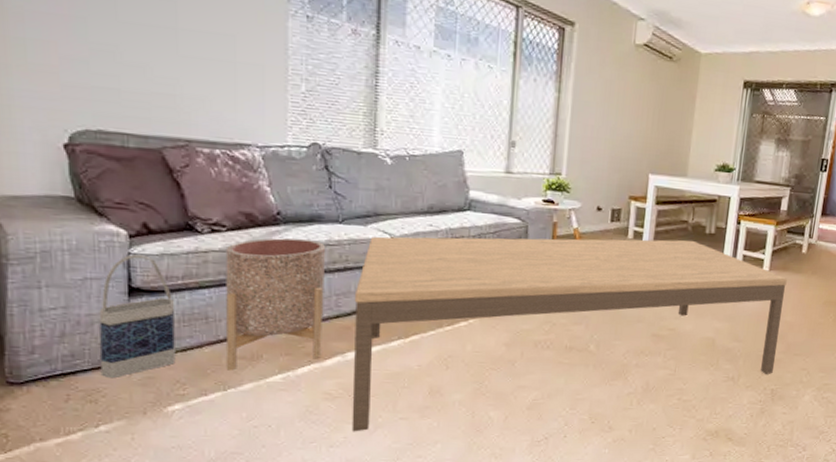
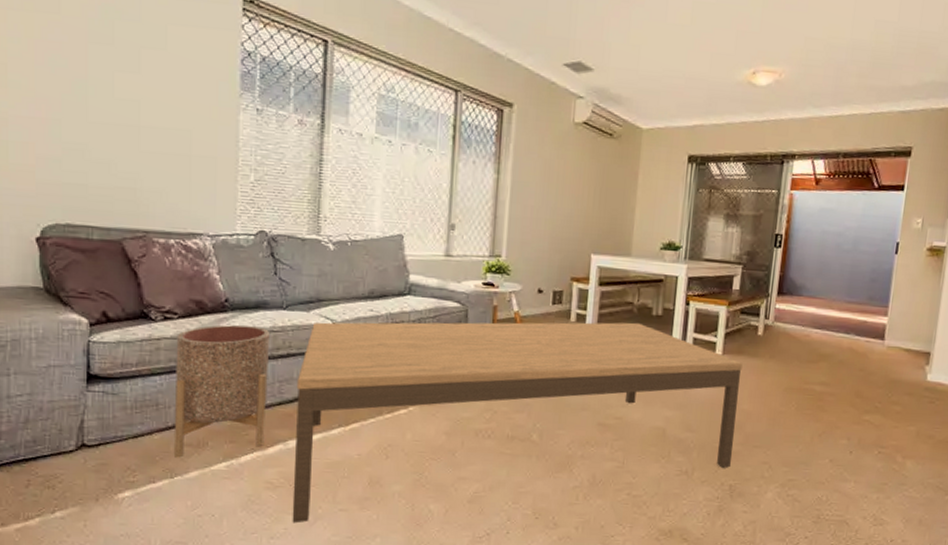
bag: present [99,254,176,379] -> none [58,342,127,465]

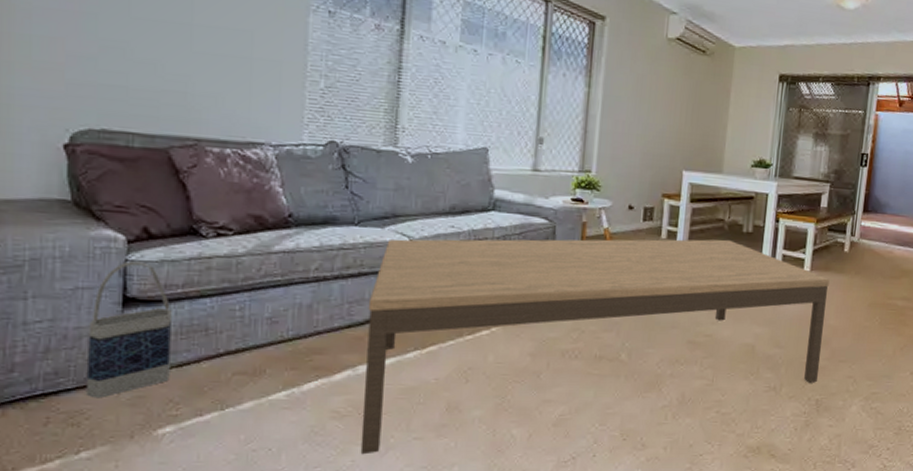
bag: none [58,342,127,465] -> present [85,261,172,399]
planter: present [173,325,269,458] -> none [224,242,338,388]

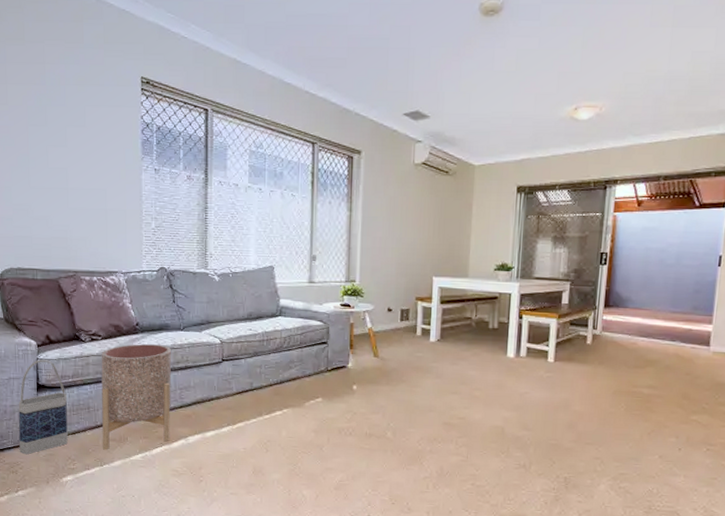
planter: none [224,242,338,388] -> present [101,344,171,450]
coffee table: present [360,239,830,455] -> none [193,335,573,504]

